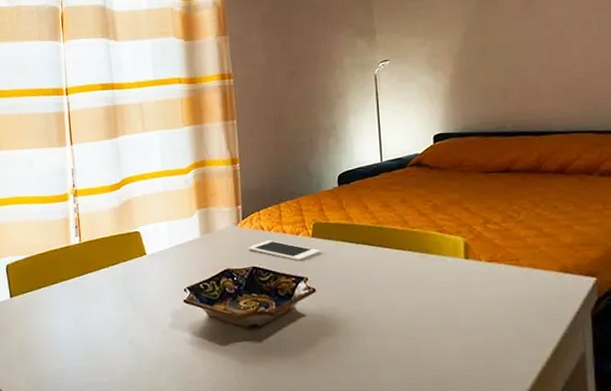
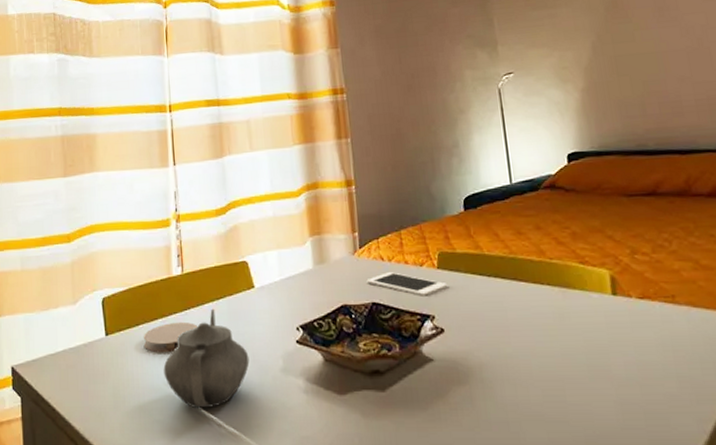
coaster: none [44,285,95,311] -> present [143,321,198,352]
teapot: none [63,273,142,359] -> present [163,308,250,409]

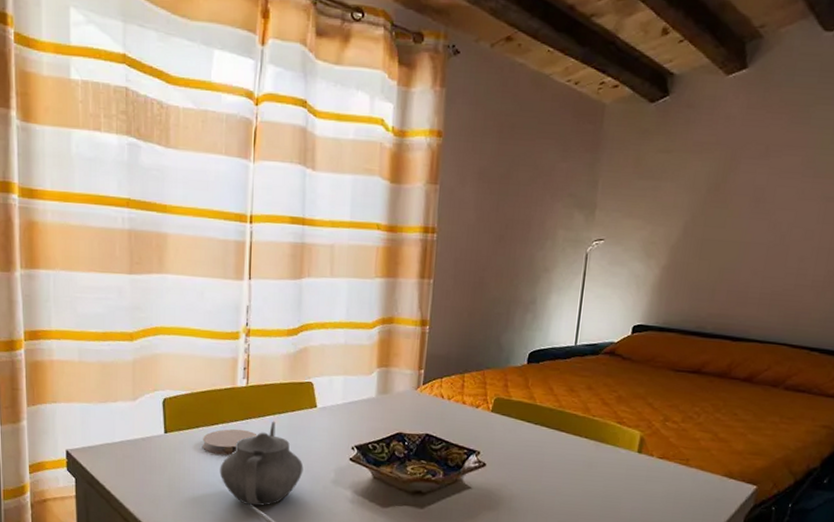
cell phone: present [366,272,448,296] -> none [424,409,498,434]

